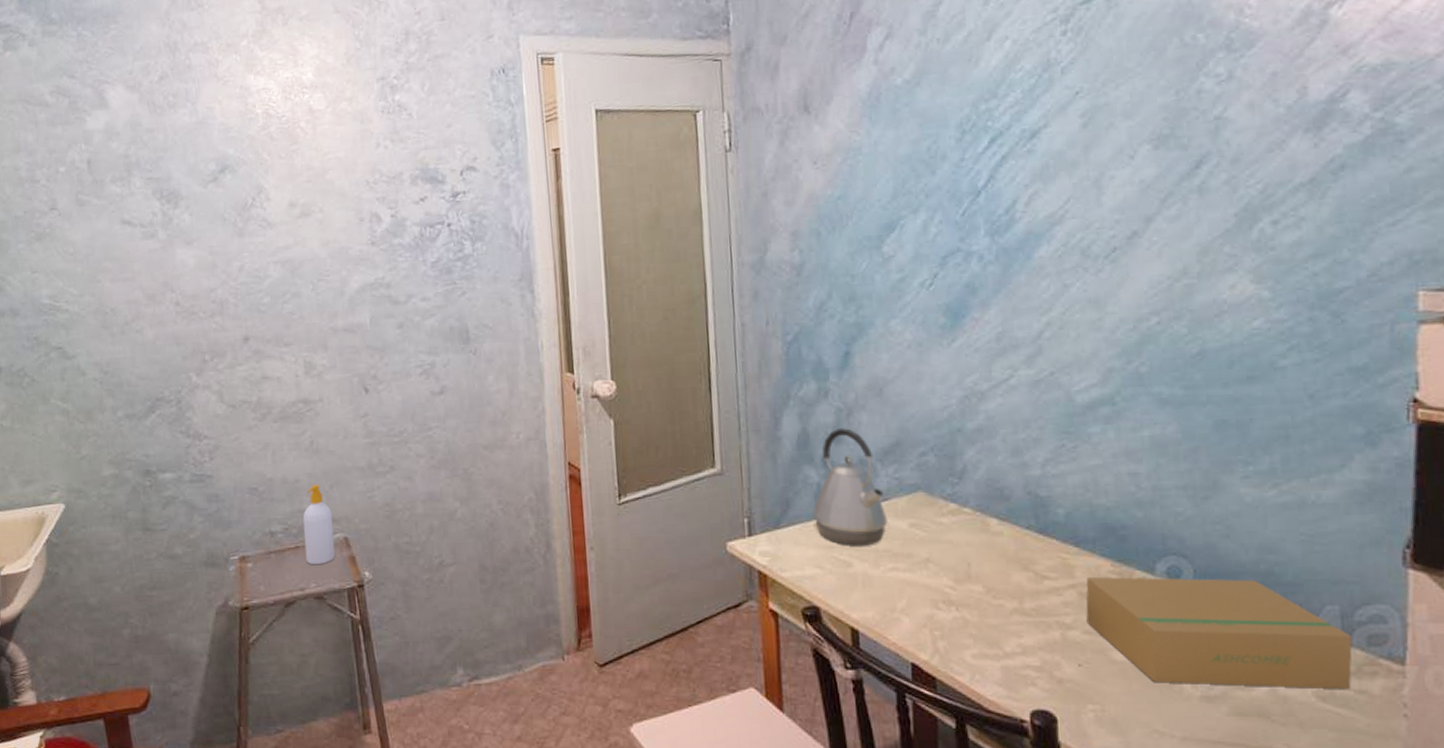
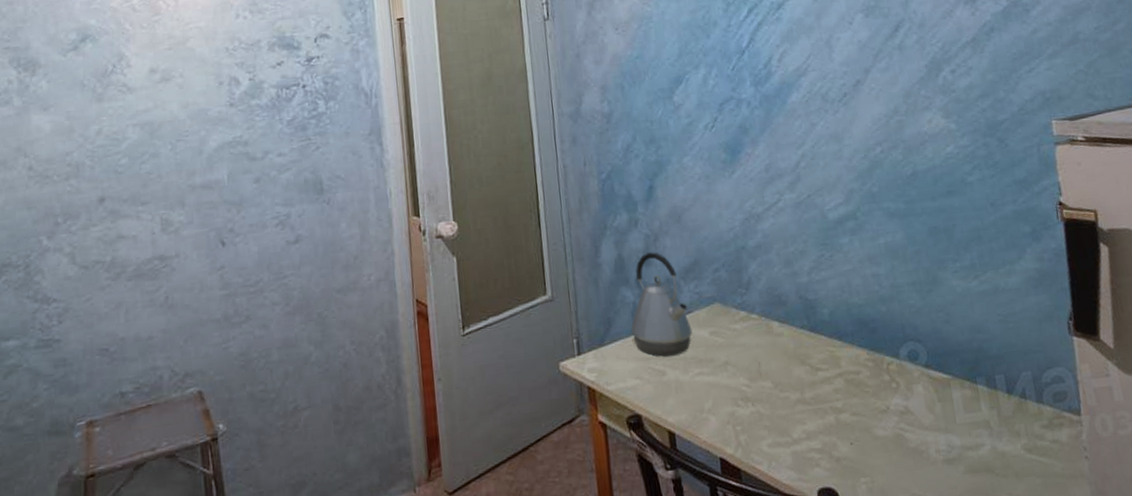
soap bottle: present [302,484,336,565] -> none [155,339,189,423]
box: present [1085,576,1353,690] -> none [850,356,1047,452]

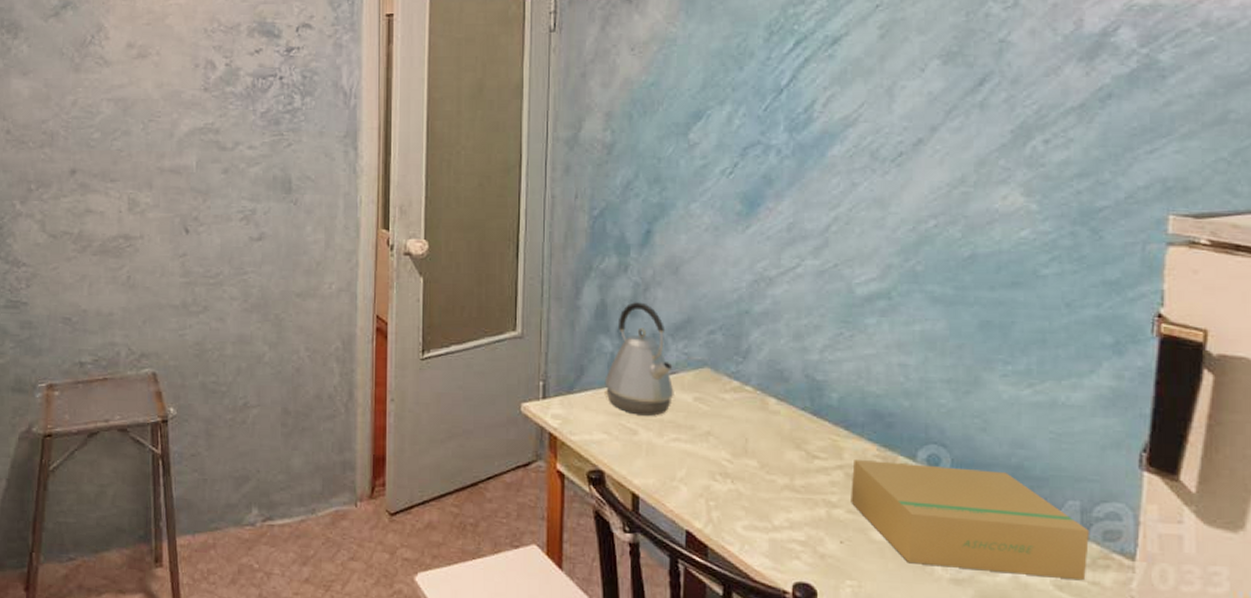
box: none [850,356,1047,452] -> present [851,458,1089,581]

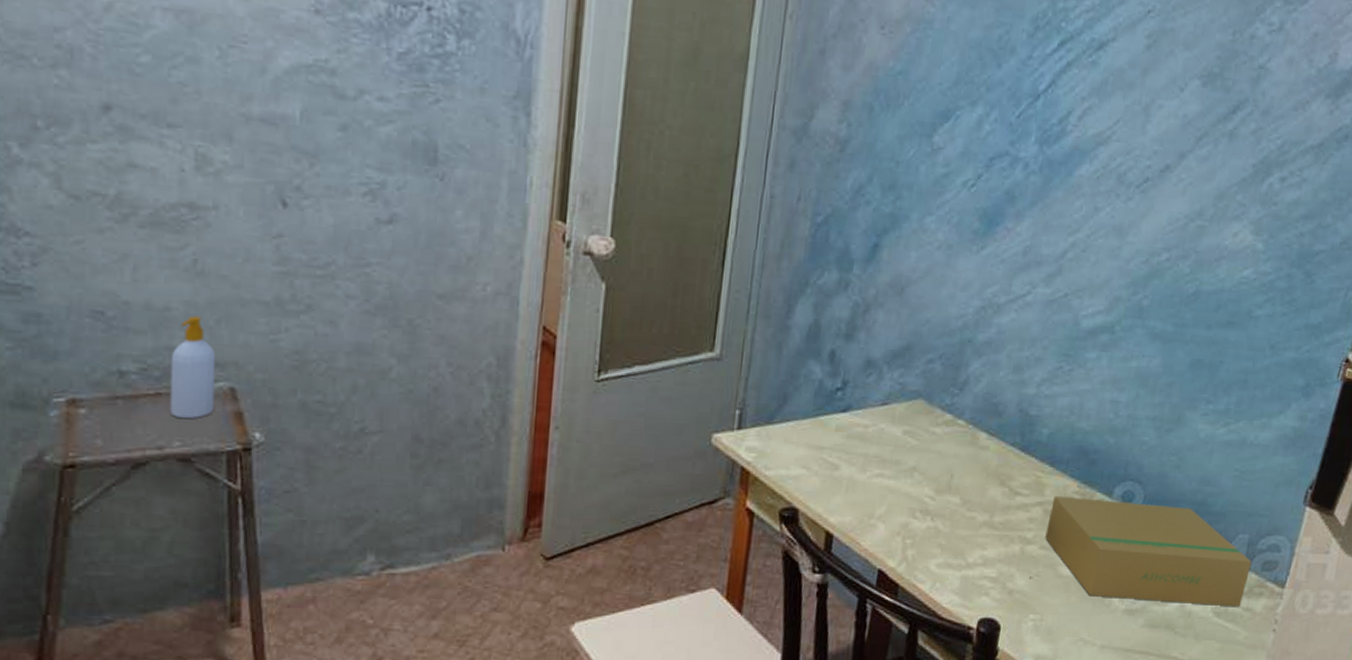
soap bottle: none [113,319,143,398] -> present [169,316,216,419]
kettle: present [604,302,674,416] -> none [808,324,887,450]

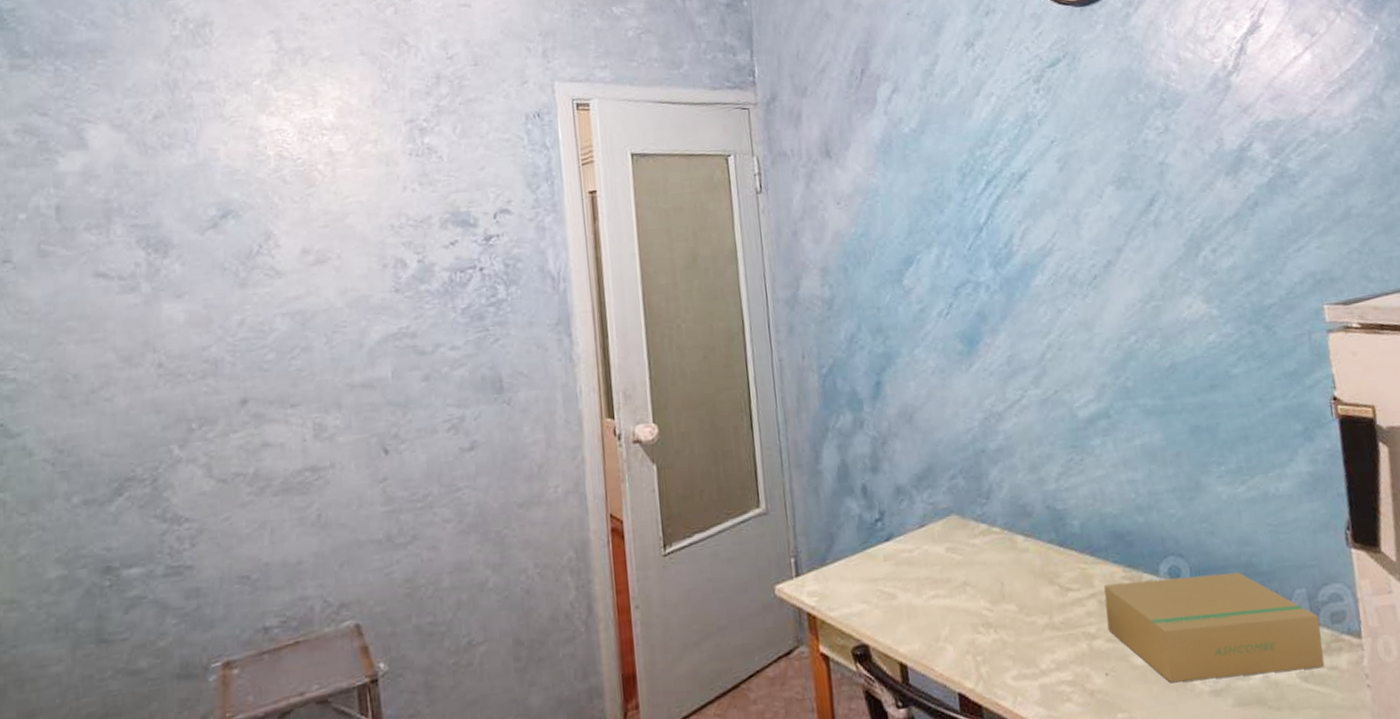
soap bottle: present [169,316,216,419] -> none [305,564,345,663]

